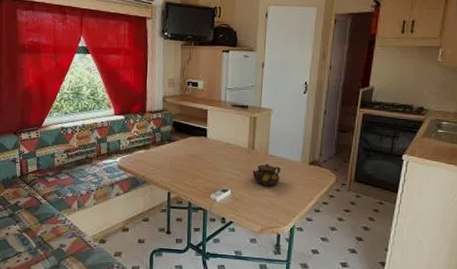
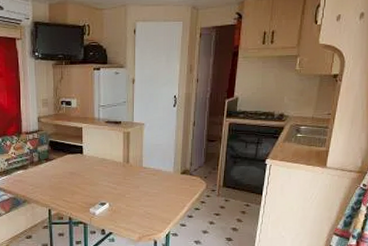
teapot: present [252,163,281,186] -> none [128,176,155,197]

